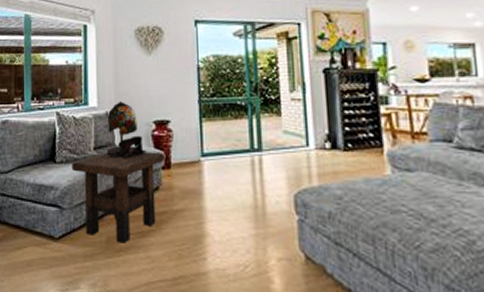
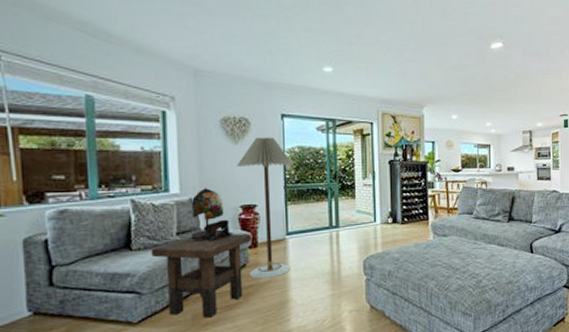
floor lamp: none [150,45,209,206] -> present [237,137,294,279]

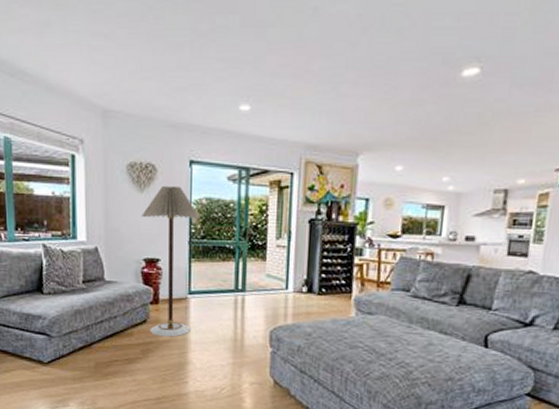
side table: present [151,233,252,318] -> none [60,286,154,369]
table lamp: present [190,188,233,242] -> none [95,237,136,294]

